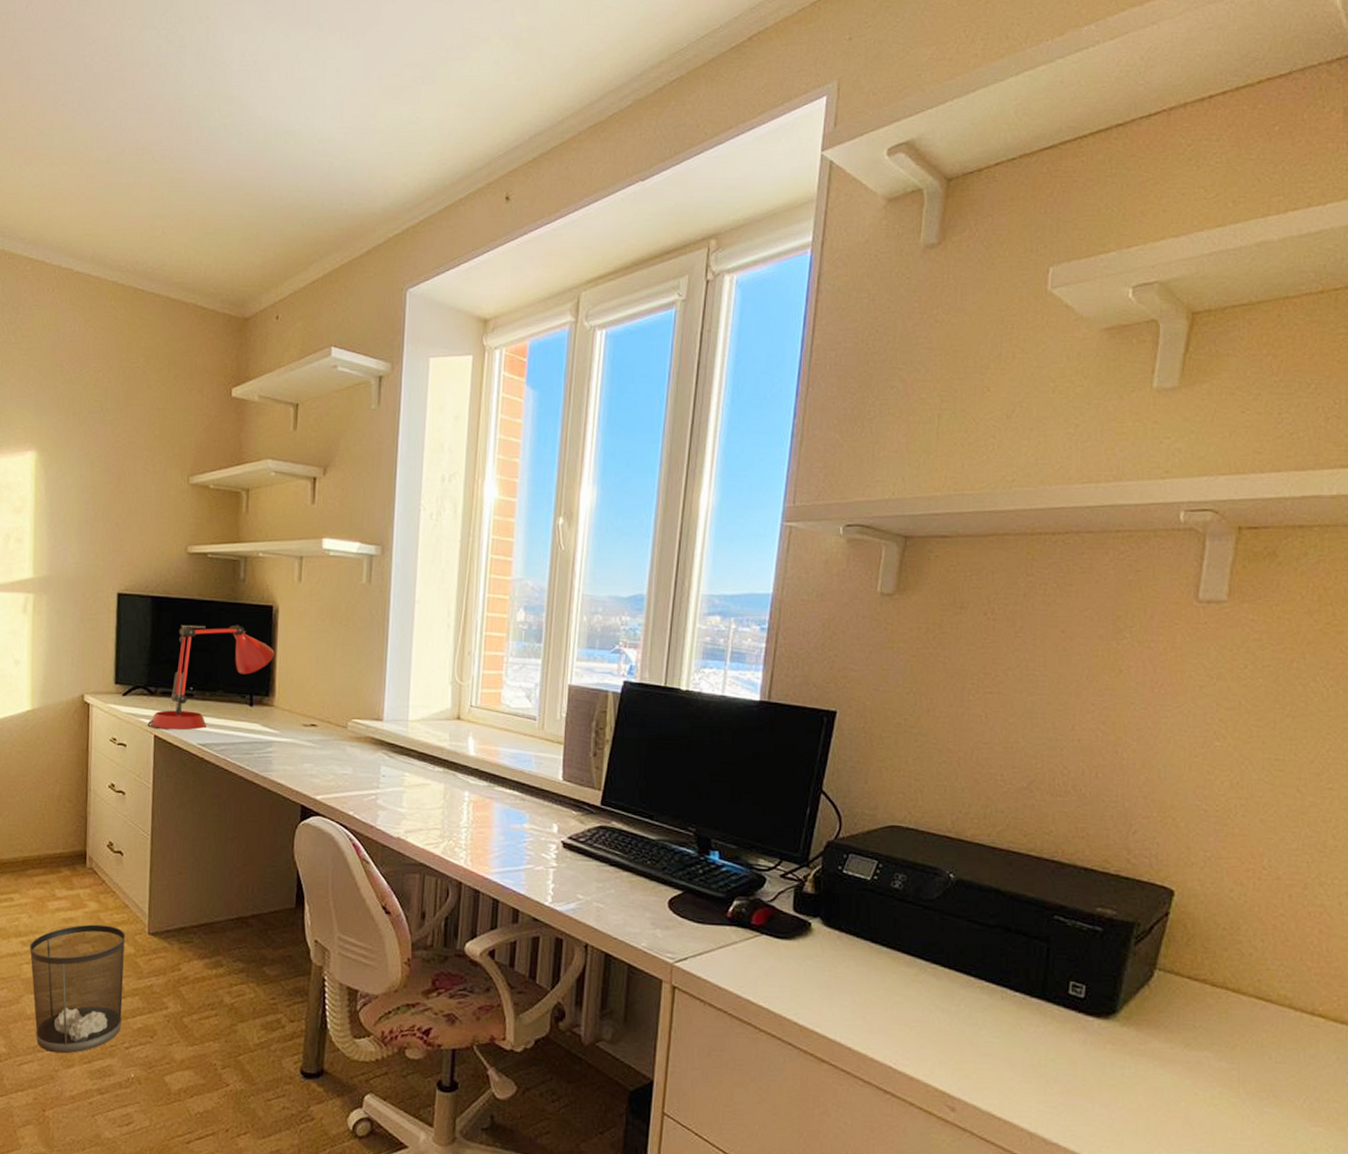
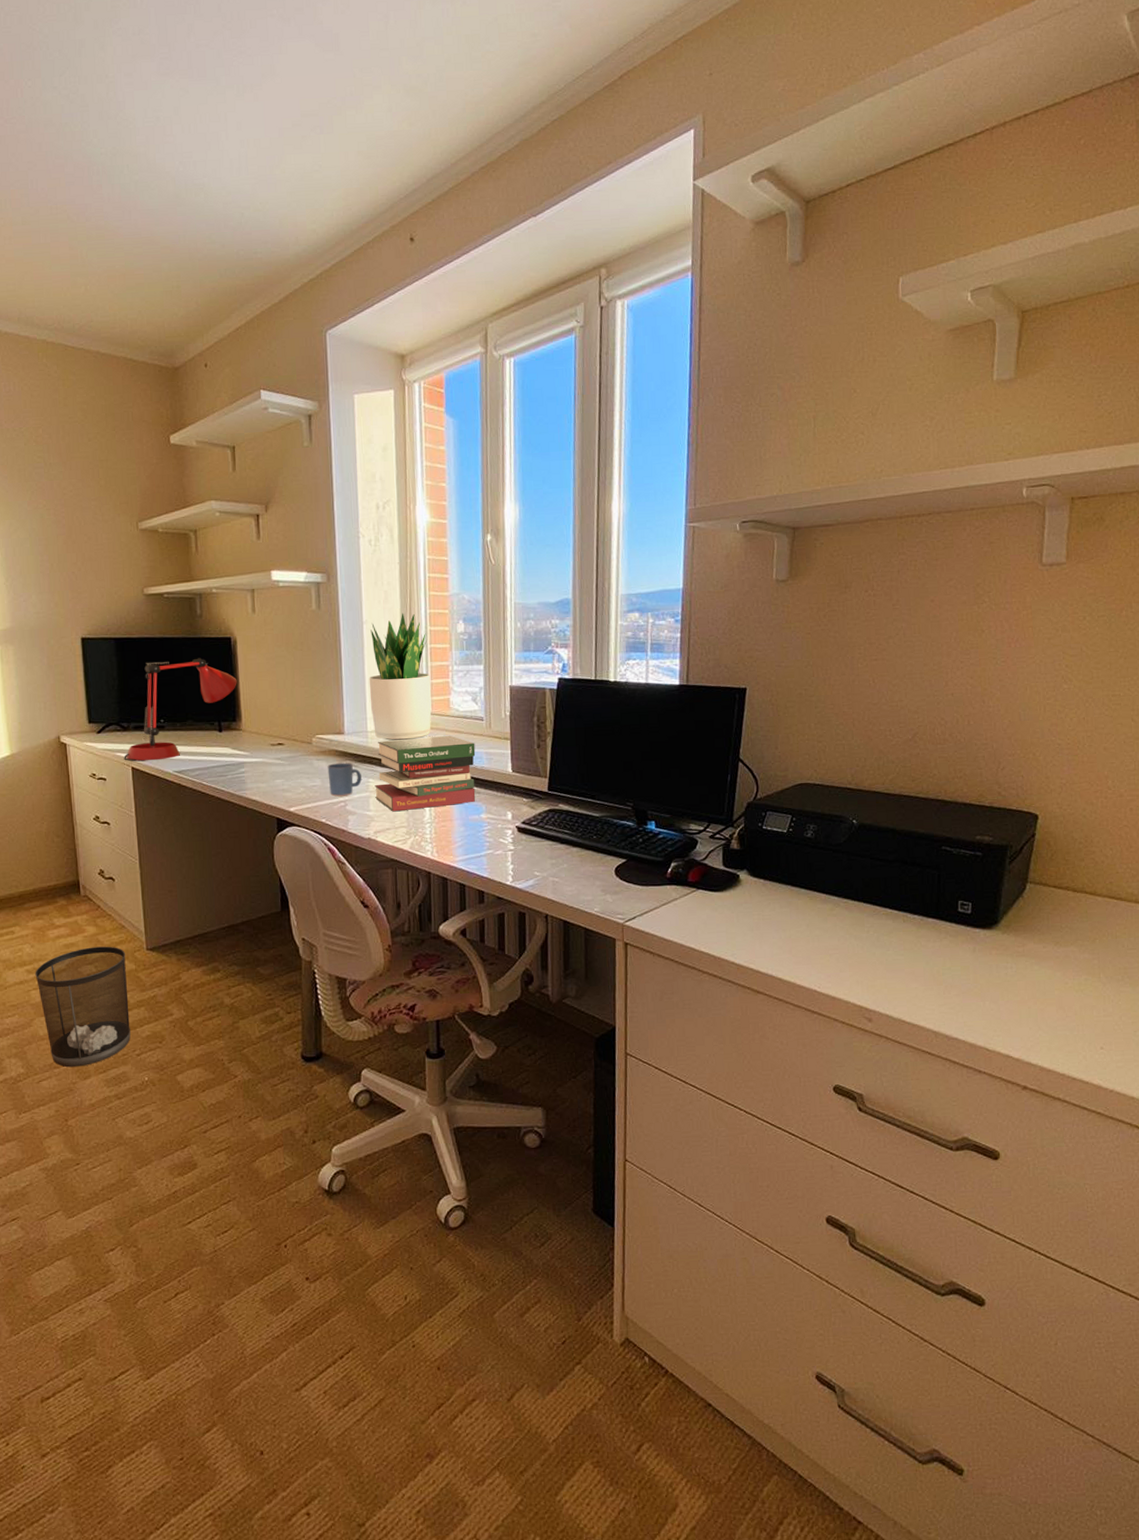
mug: none [360,751,397,789] -> present [327,762,362,797]
books: none [409,732,525,812] -> present [375,736,476,812]
planter: none [414,595,482,733] -> present [369,613,432,740]

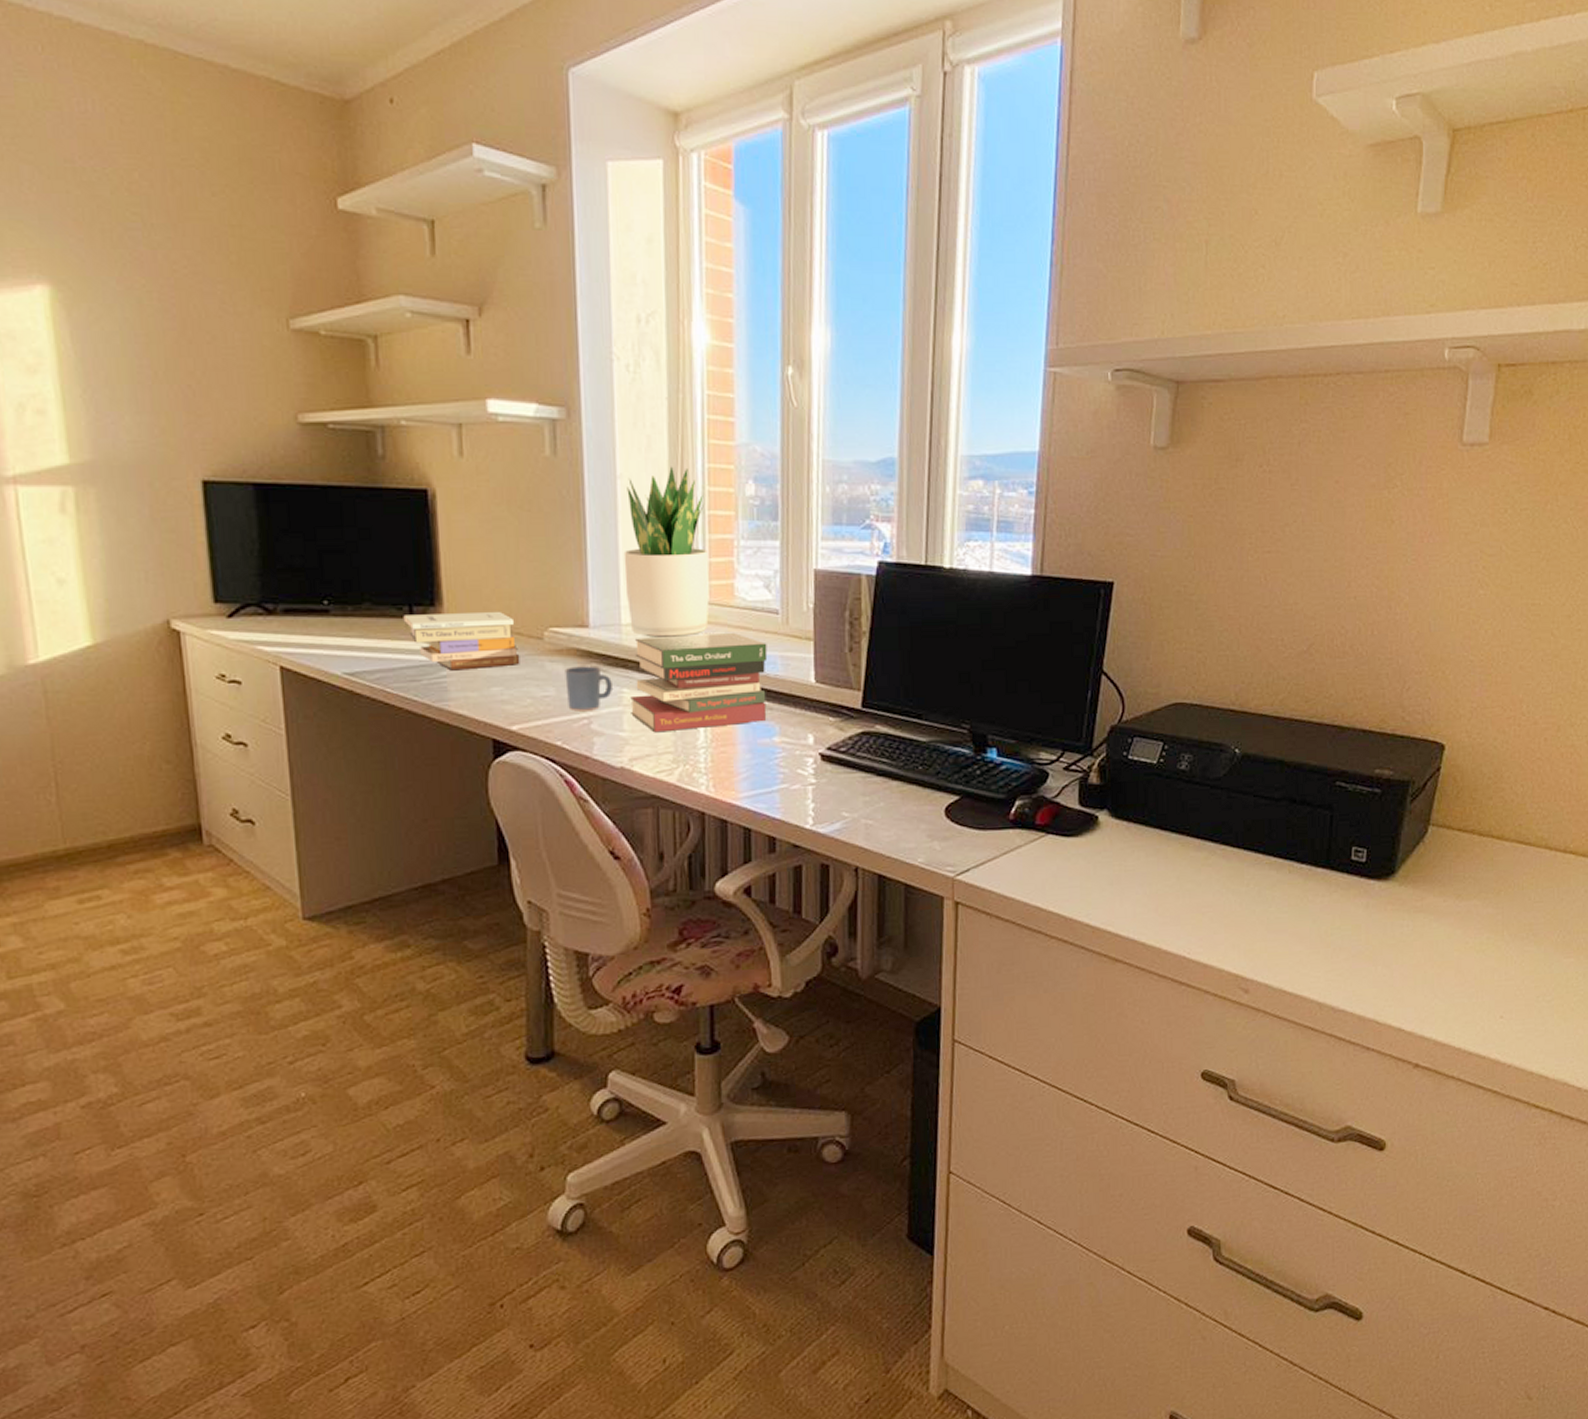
waste bin: present [35,946,131,1068] -> none [134,915,280,1083]
desk lamp: present [124,658,237,762] -> none [268,516,437,659]
books: none [214,724,296,768] -> present [403,611,520,671]

